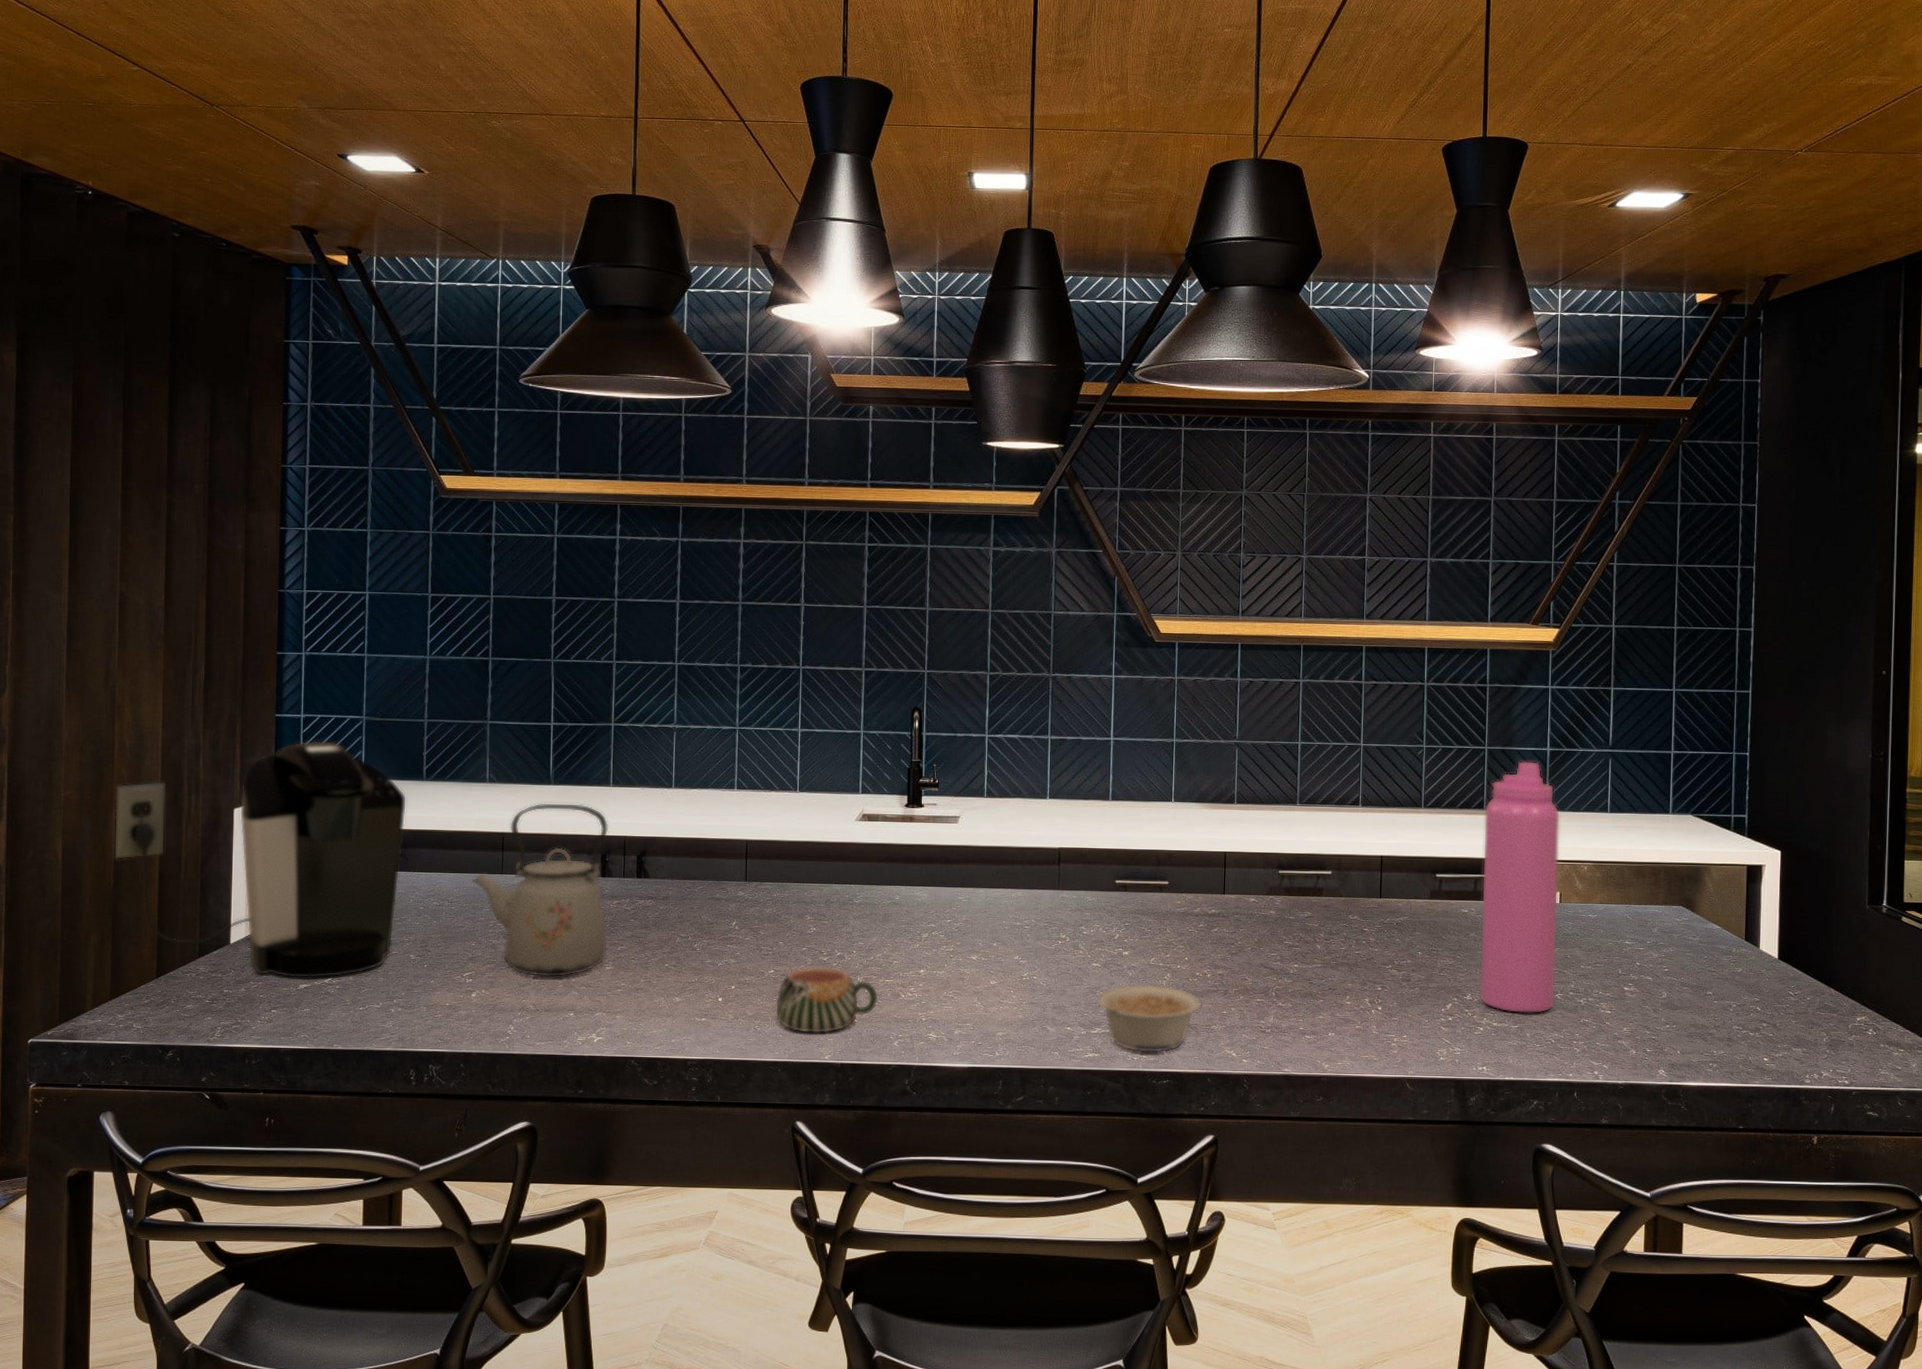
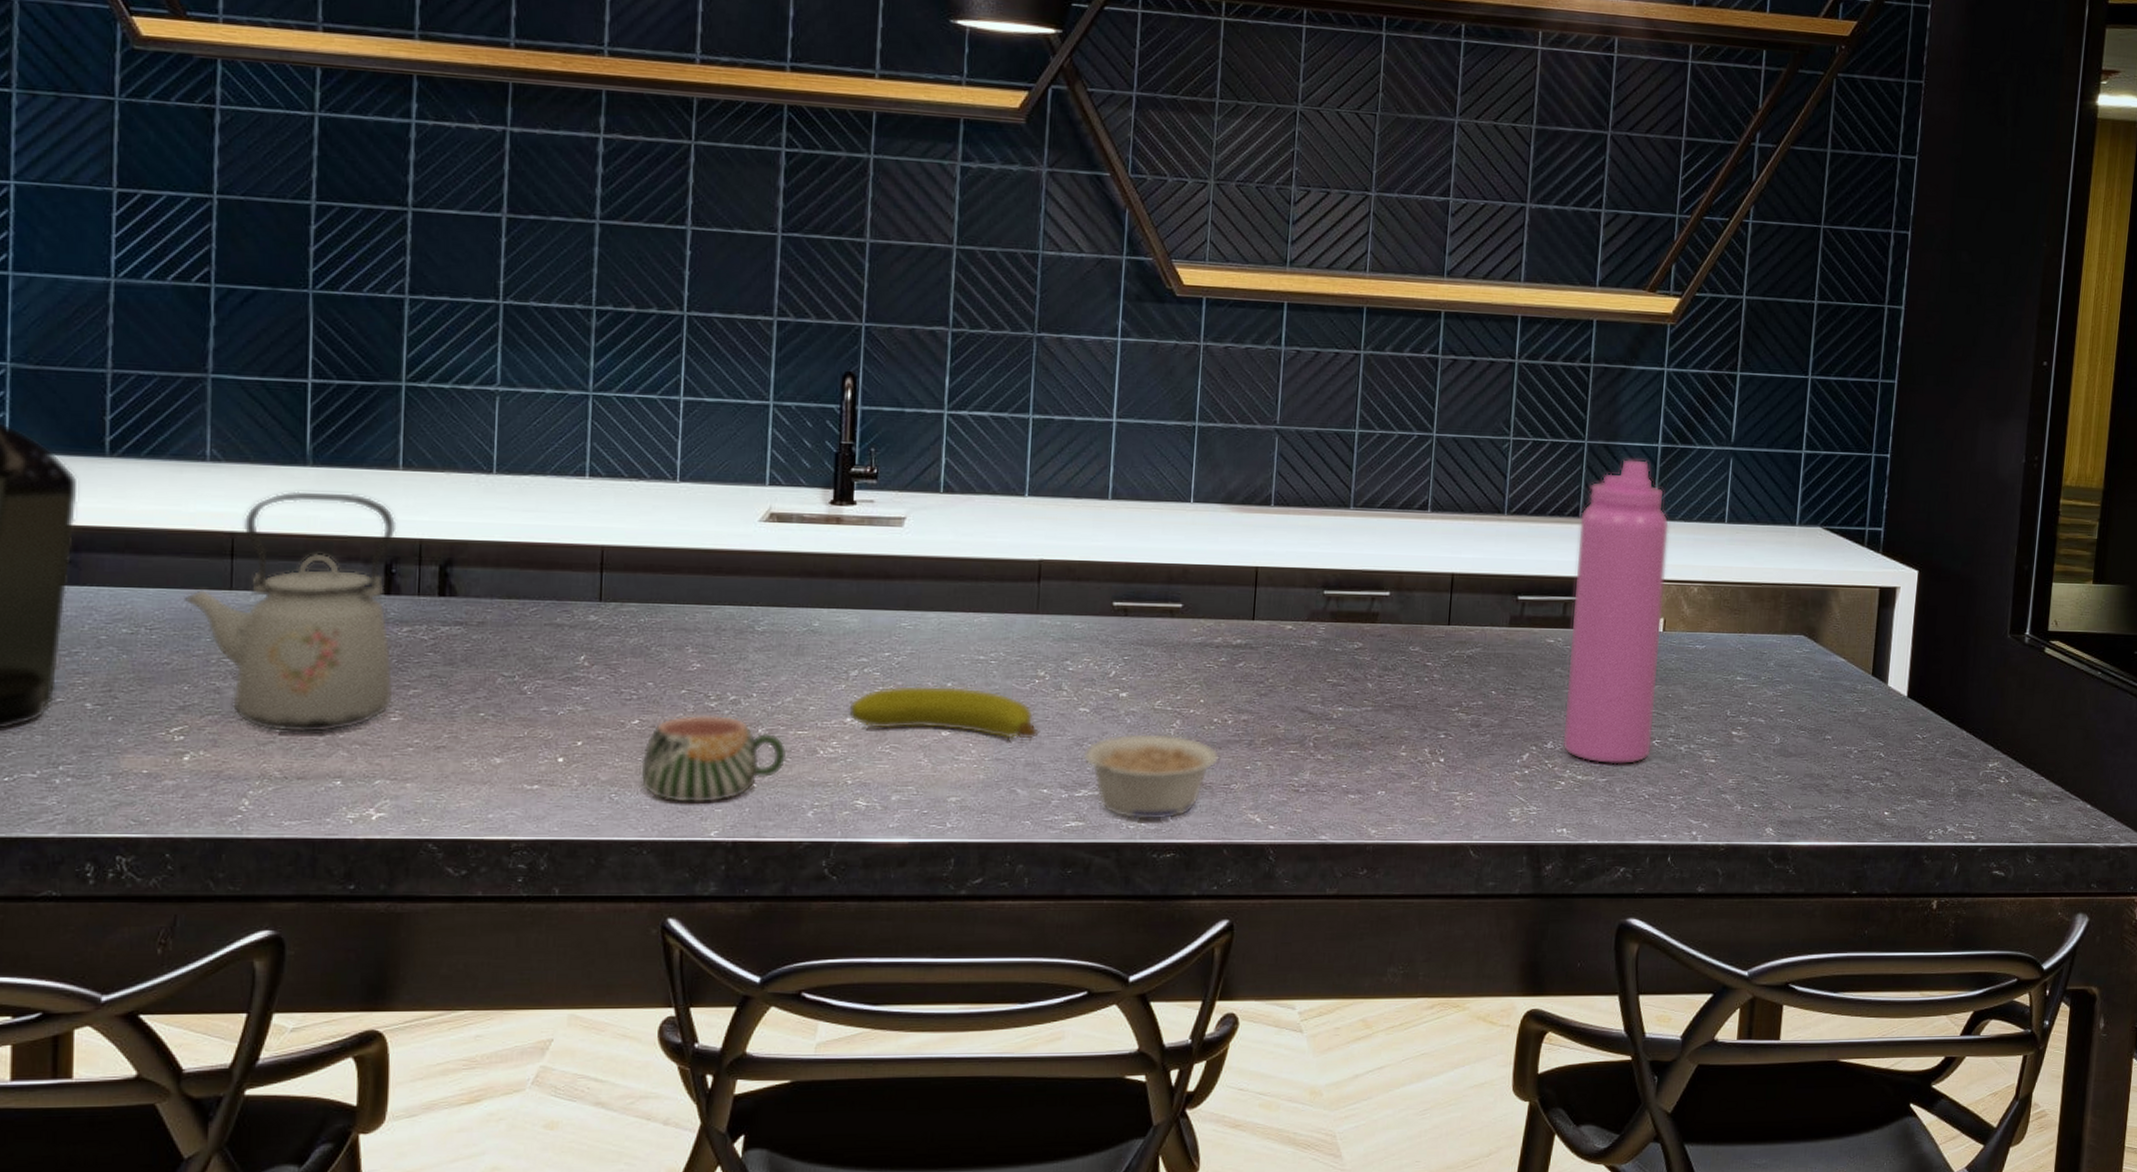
fruit: none [921,945,1063,988] -> present [847,685,1039,739]

